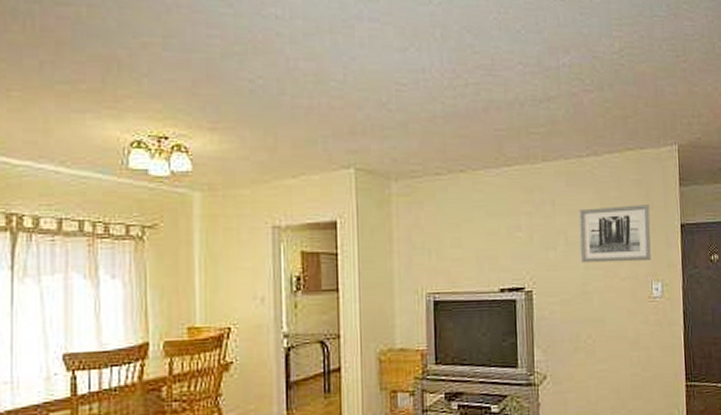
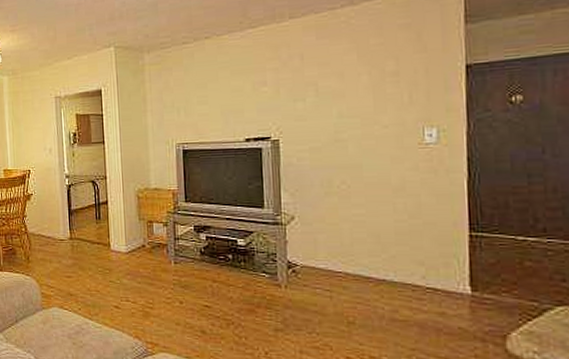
wall art: present [578,205,651,263] -> none [330,48,424,112]

